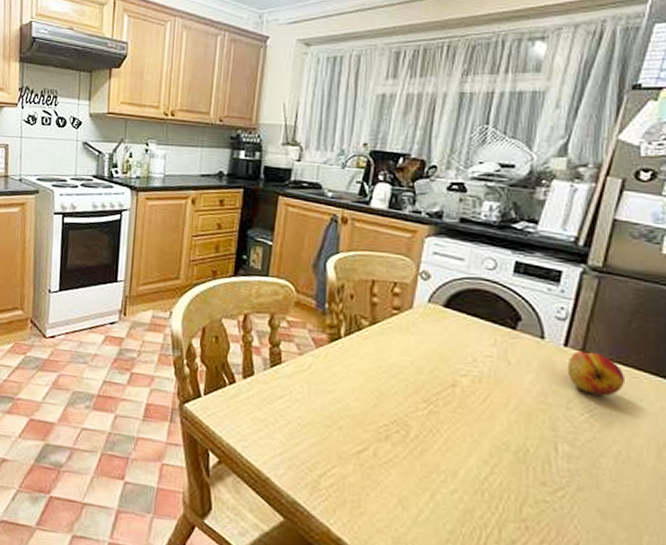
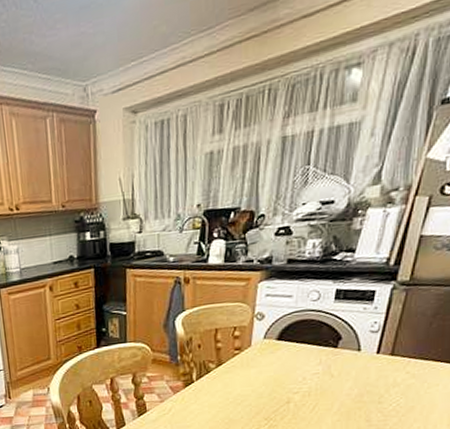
fruit: present [567,351,624,396] -> none [379,354,425,388]

